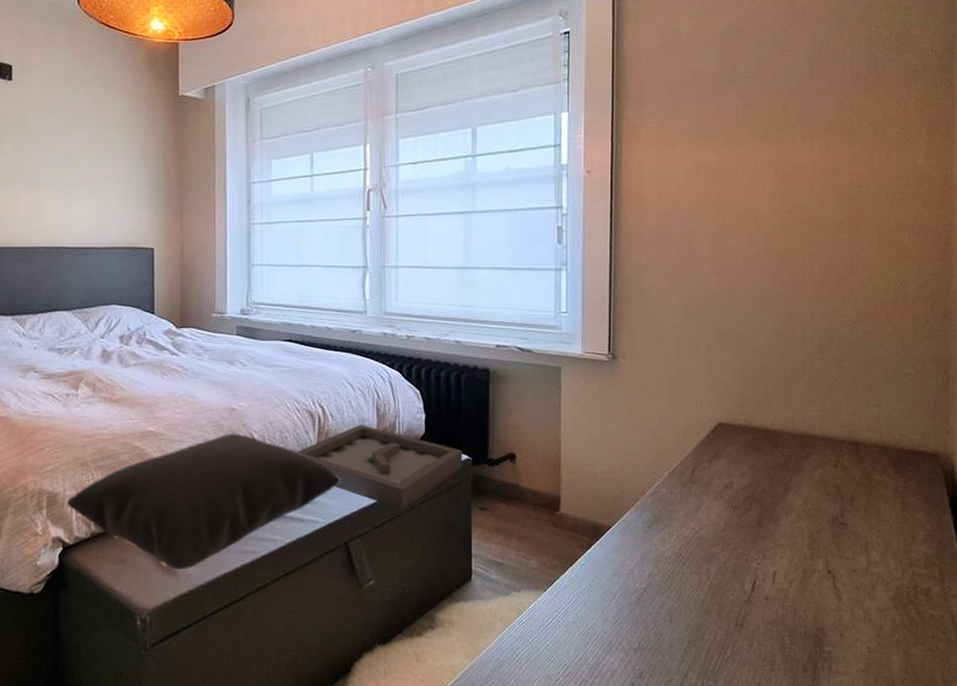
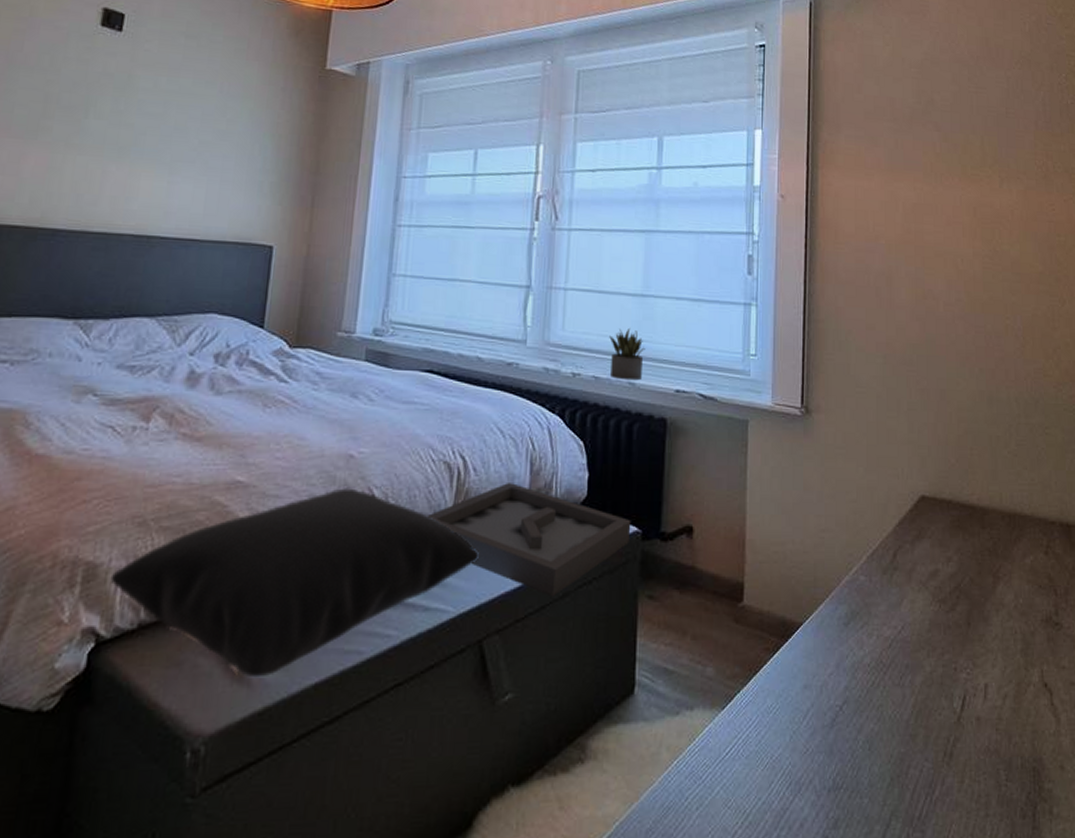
succulent plant: none [437,295,469,340] -> present [609,327,645,381]

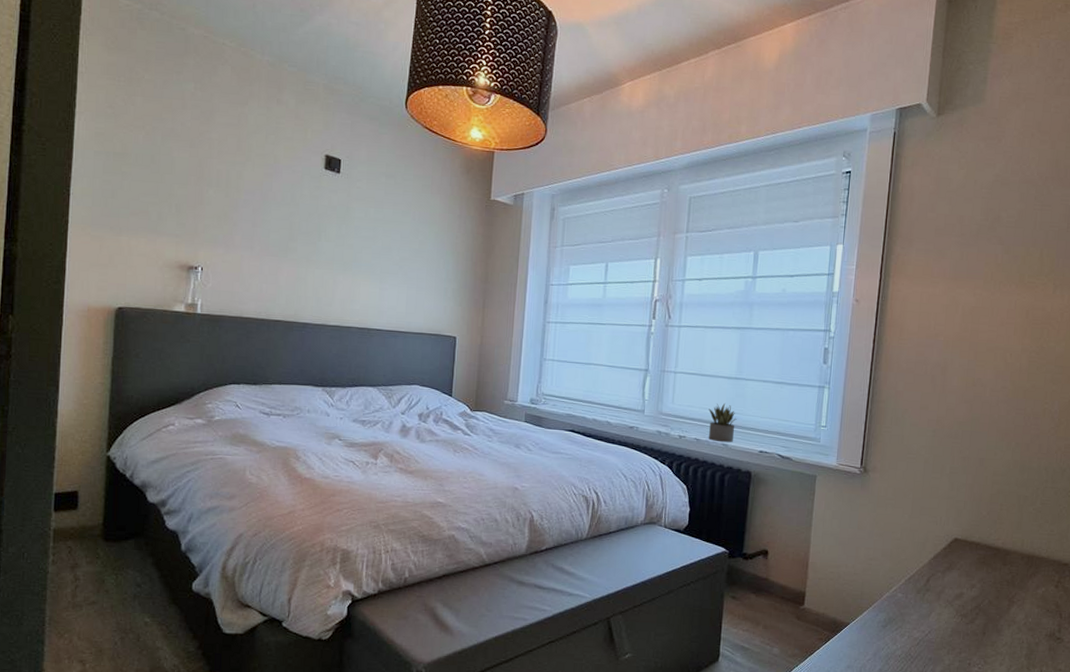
cushion: present [110,488,479,678] -> none [358,510,608,630]
decorative tray: present [427,481,631,597] -> none [570,511,721,593]

